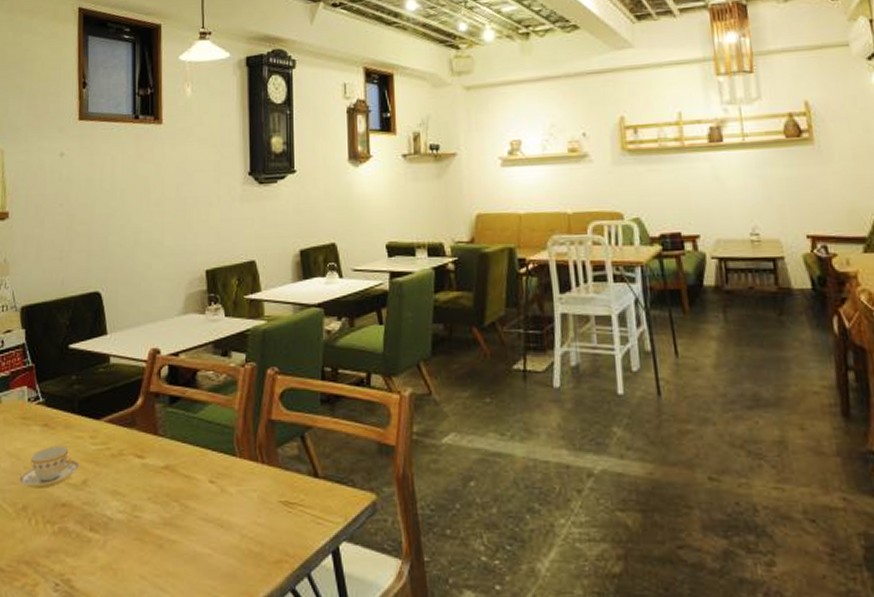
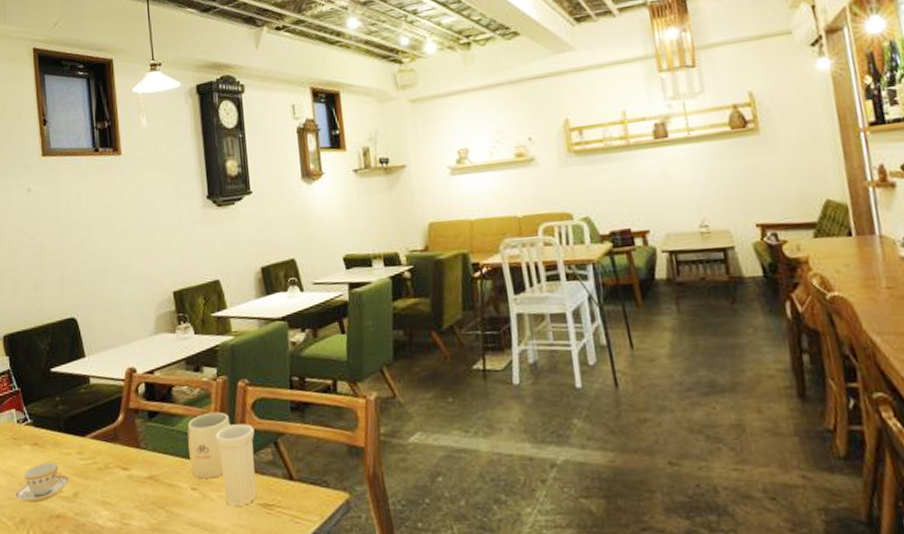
mug: none [208,400,262,472] -> present [187,411,237,479]
cup: none [238,414,281,502] -> present [215,423,257,506]

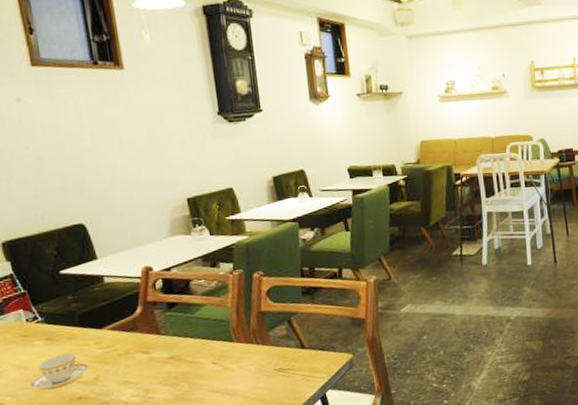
mug: present [187,411,237,479] -> none [206,299,253,355]
cup: present [215,423,257,506] -> none [233,307,273,373]

